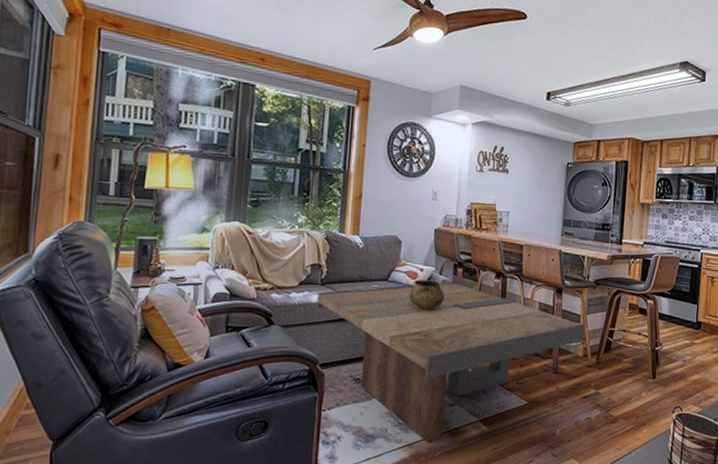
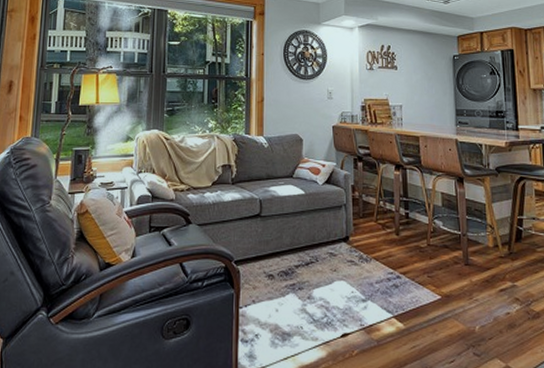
coffee table: present [317,281,586,442] -> none [229,175,493,340]
decorative bowl: present [408,279,445,310] -> none [313,175,348,205]

